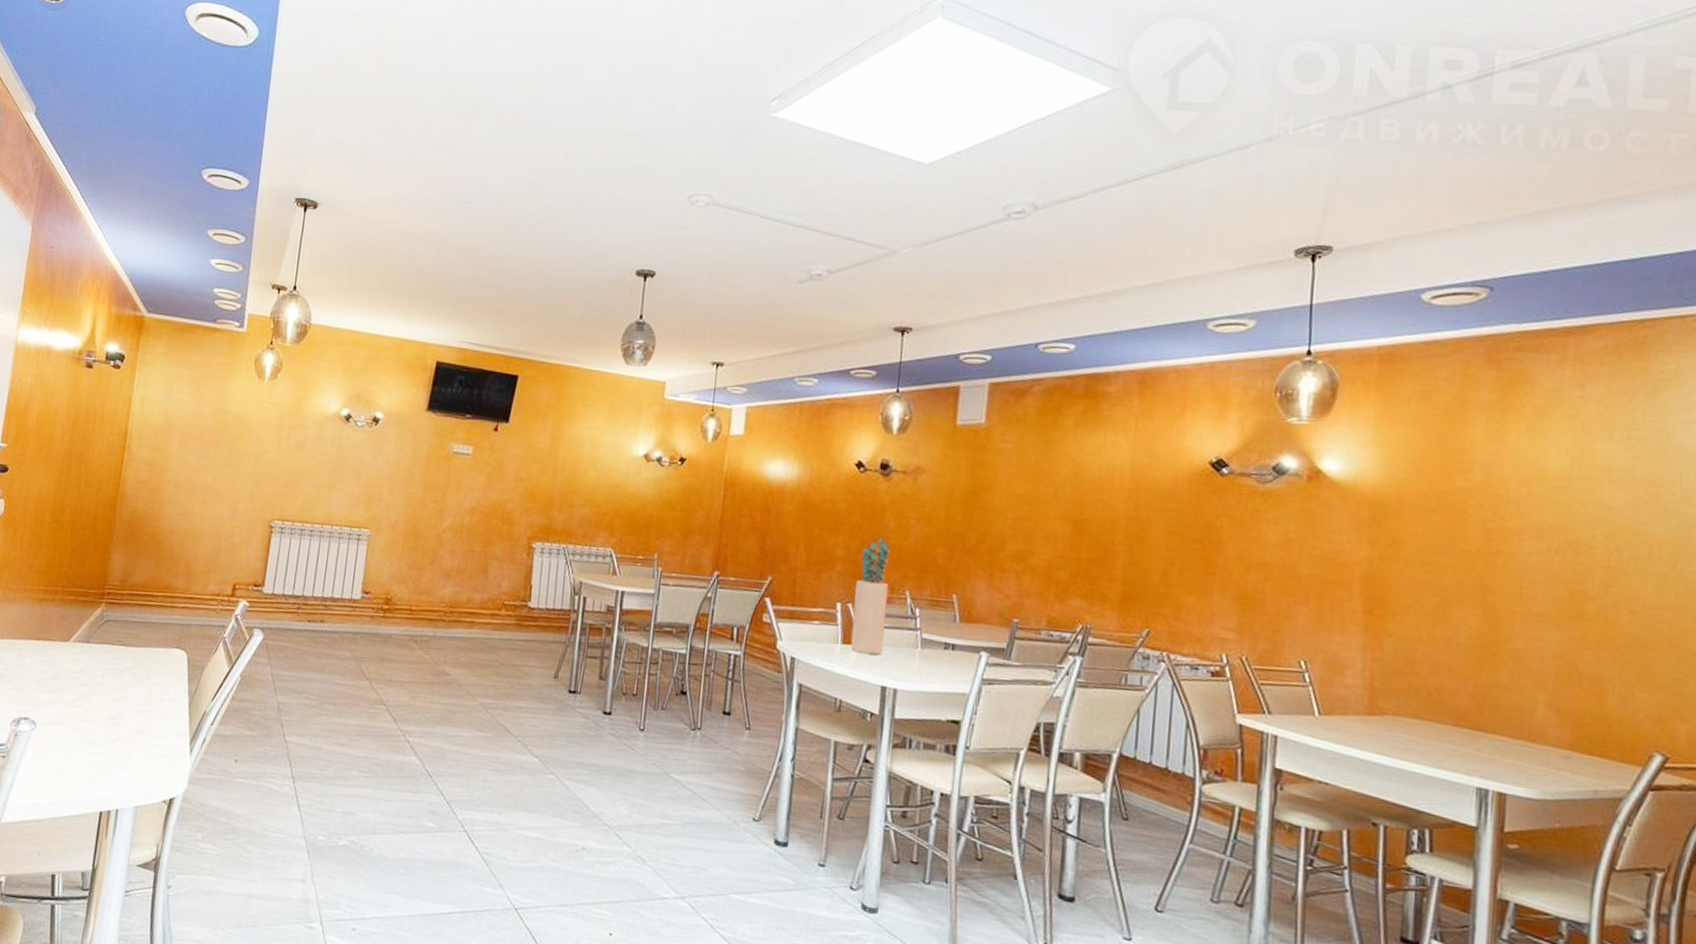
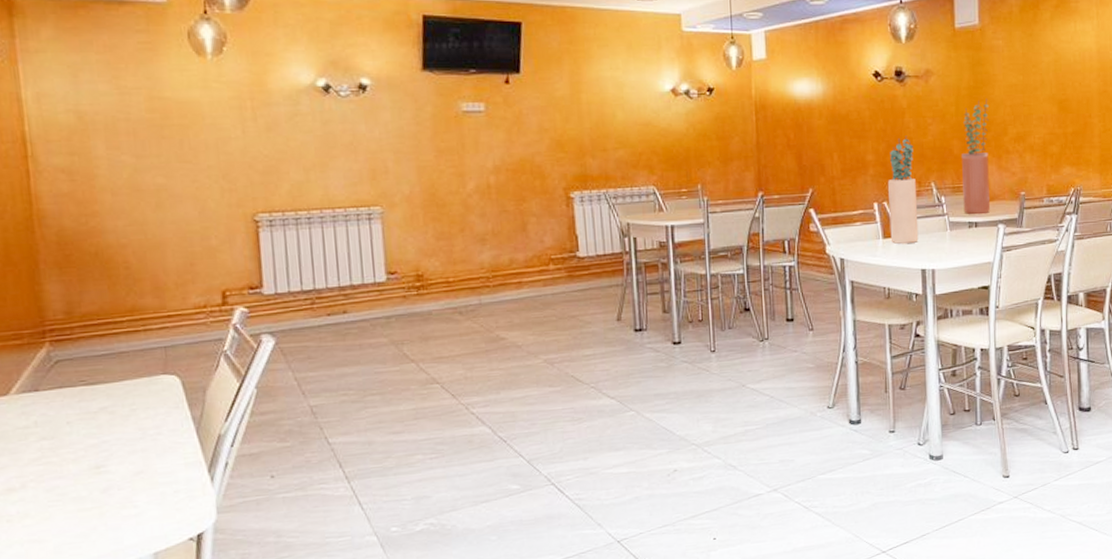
vase: none [940,507,987,636] -> present [962,99,991,214]

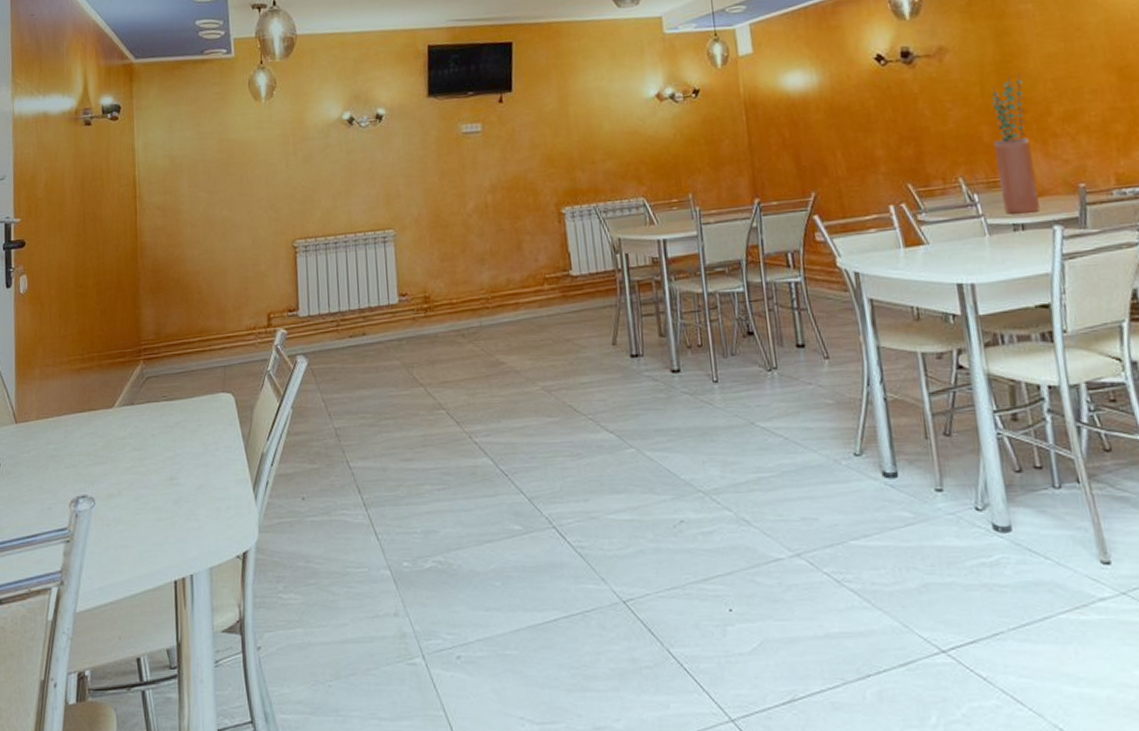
vase: present [887,136,919,245] -> none [903,124,950,254]

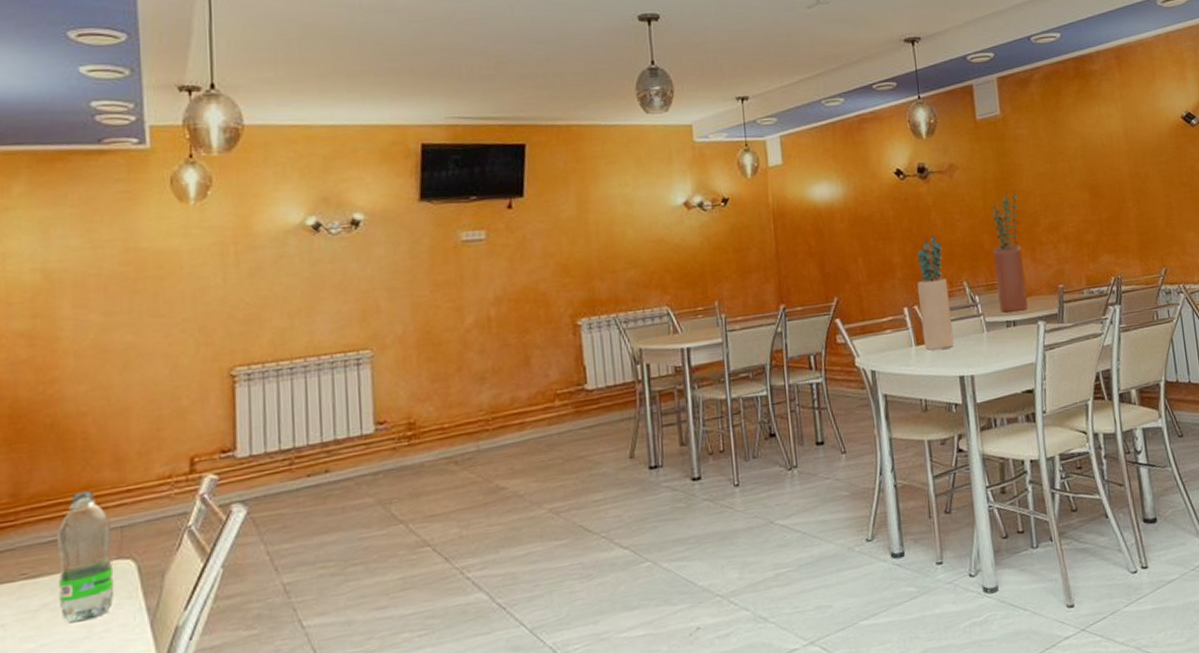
bottle: none [183,334,221,440] -> present [56,490,115,623]
vase: none [903,124,950,254] -> present [916,234,954,351]

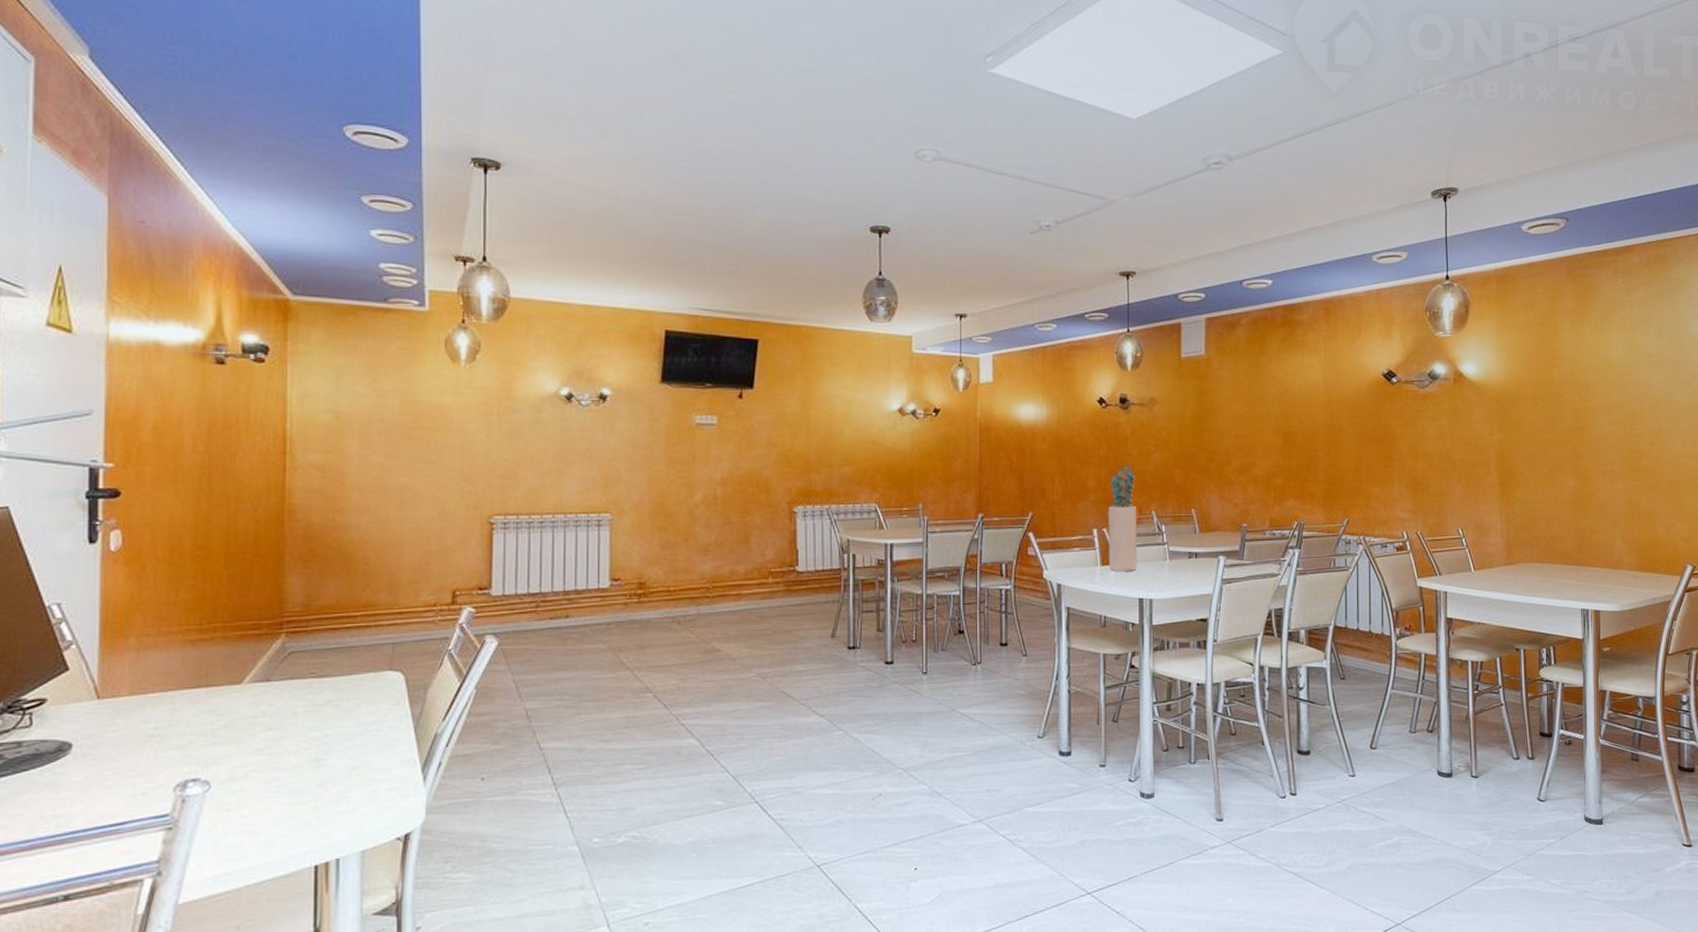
bottle: present [56,490,115,623] -> none [339,609,386,720]
vase: present [992,190,1029,313] -> none [1184,429,1213,544]

